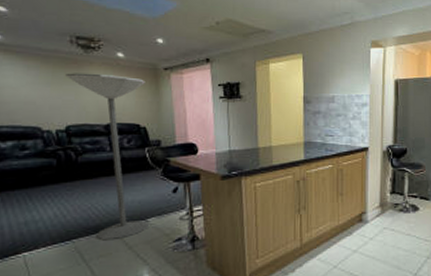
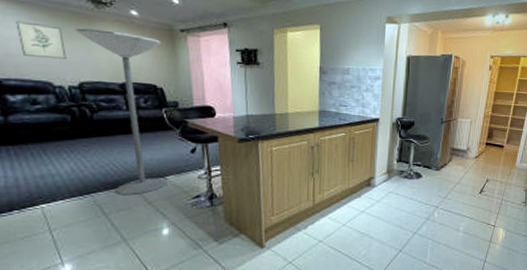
wall art: none [11,70,56,105] -> present [16,21,67,60]

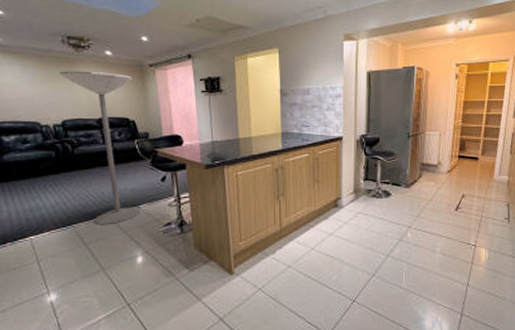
wall art: present [16,21,67,60] -> none [10,69,51,101]

